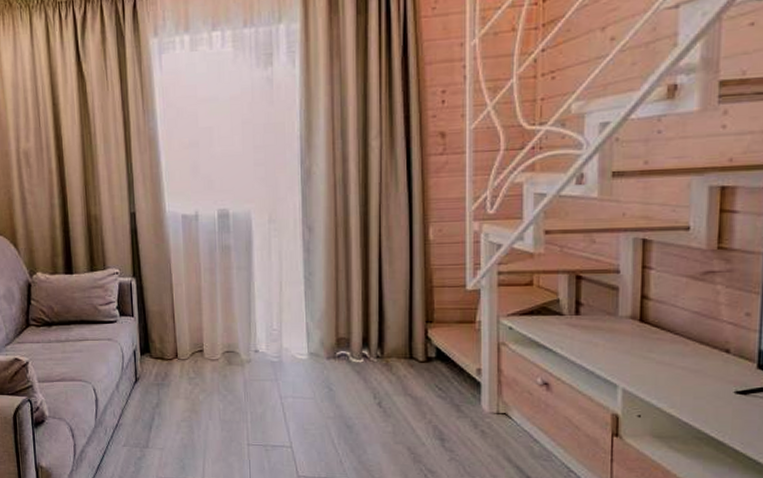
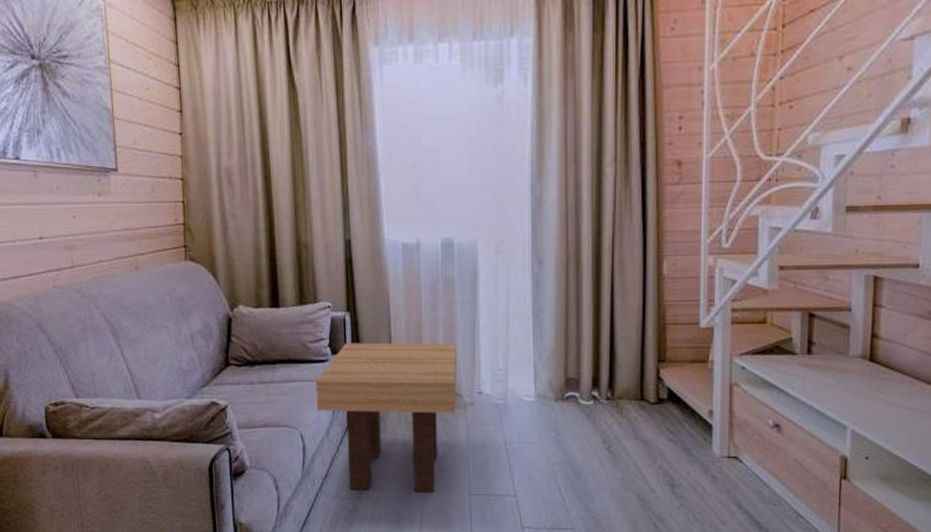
side table: none [105,305,235,442] -> present [315,342,457,492]

